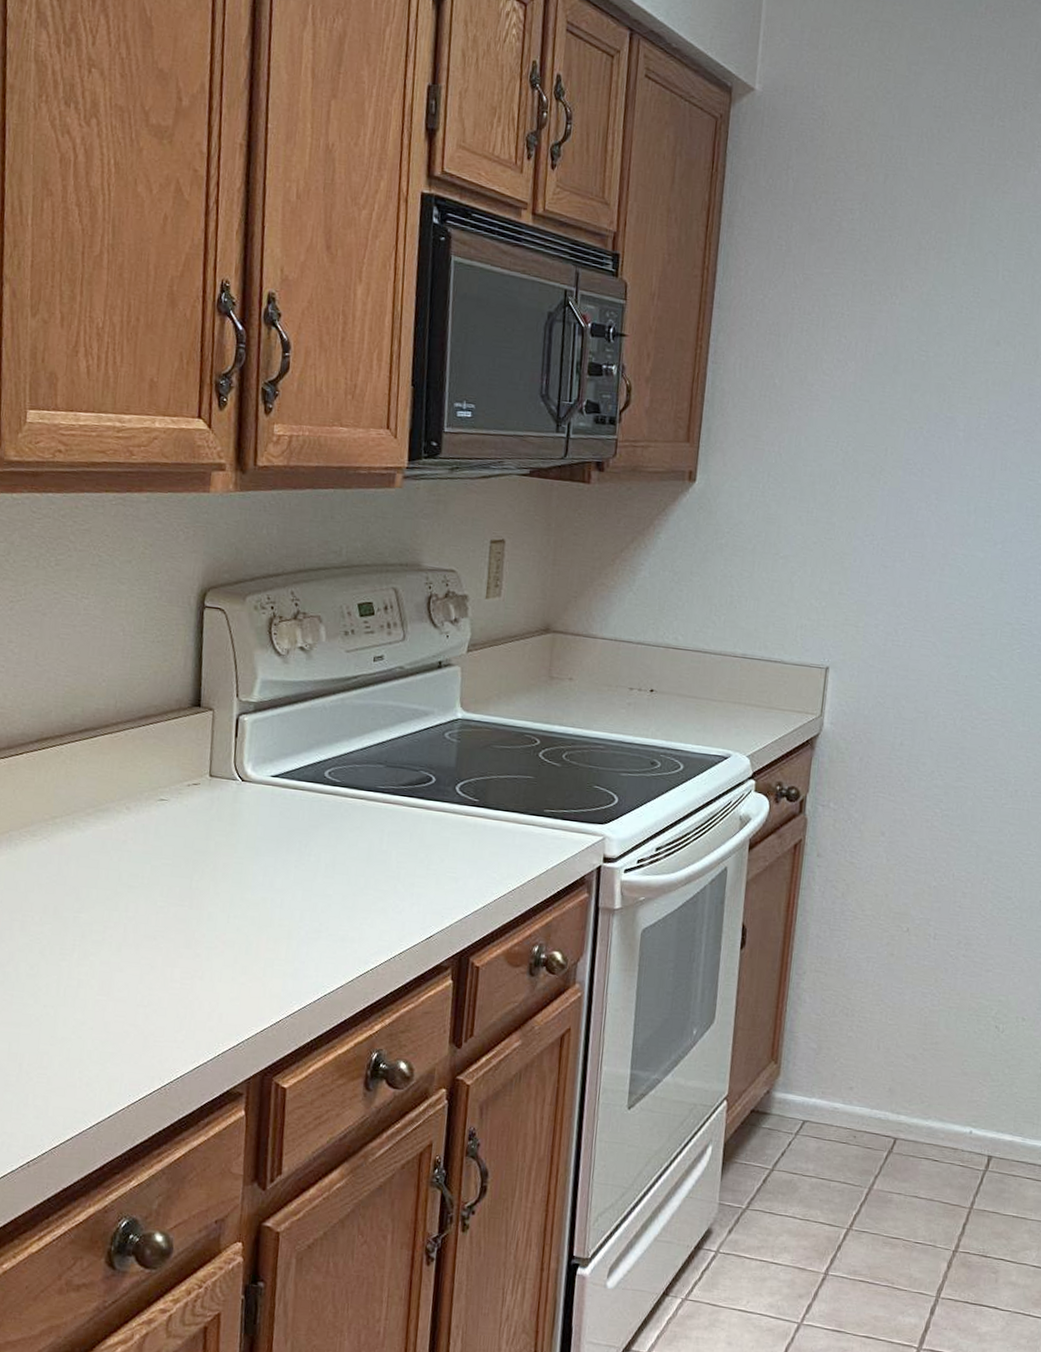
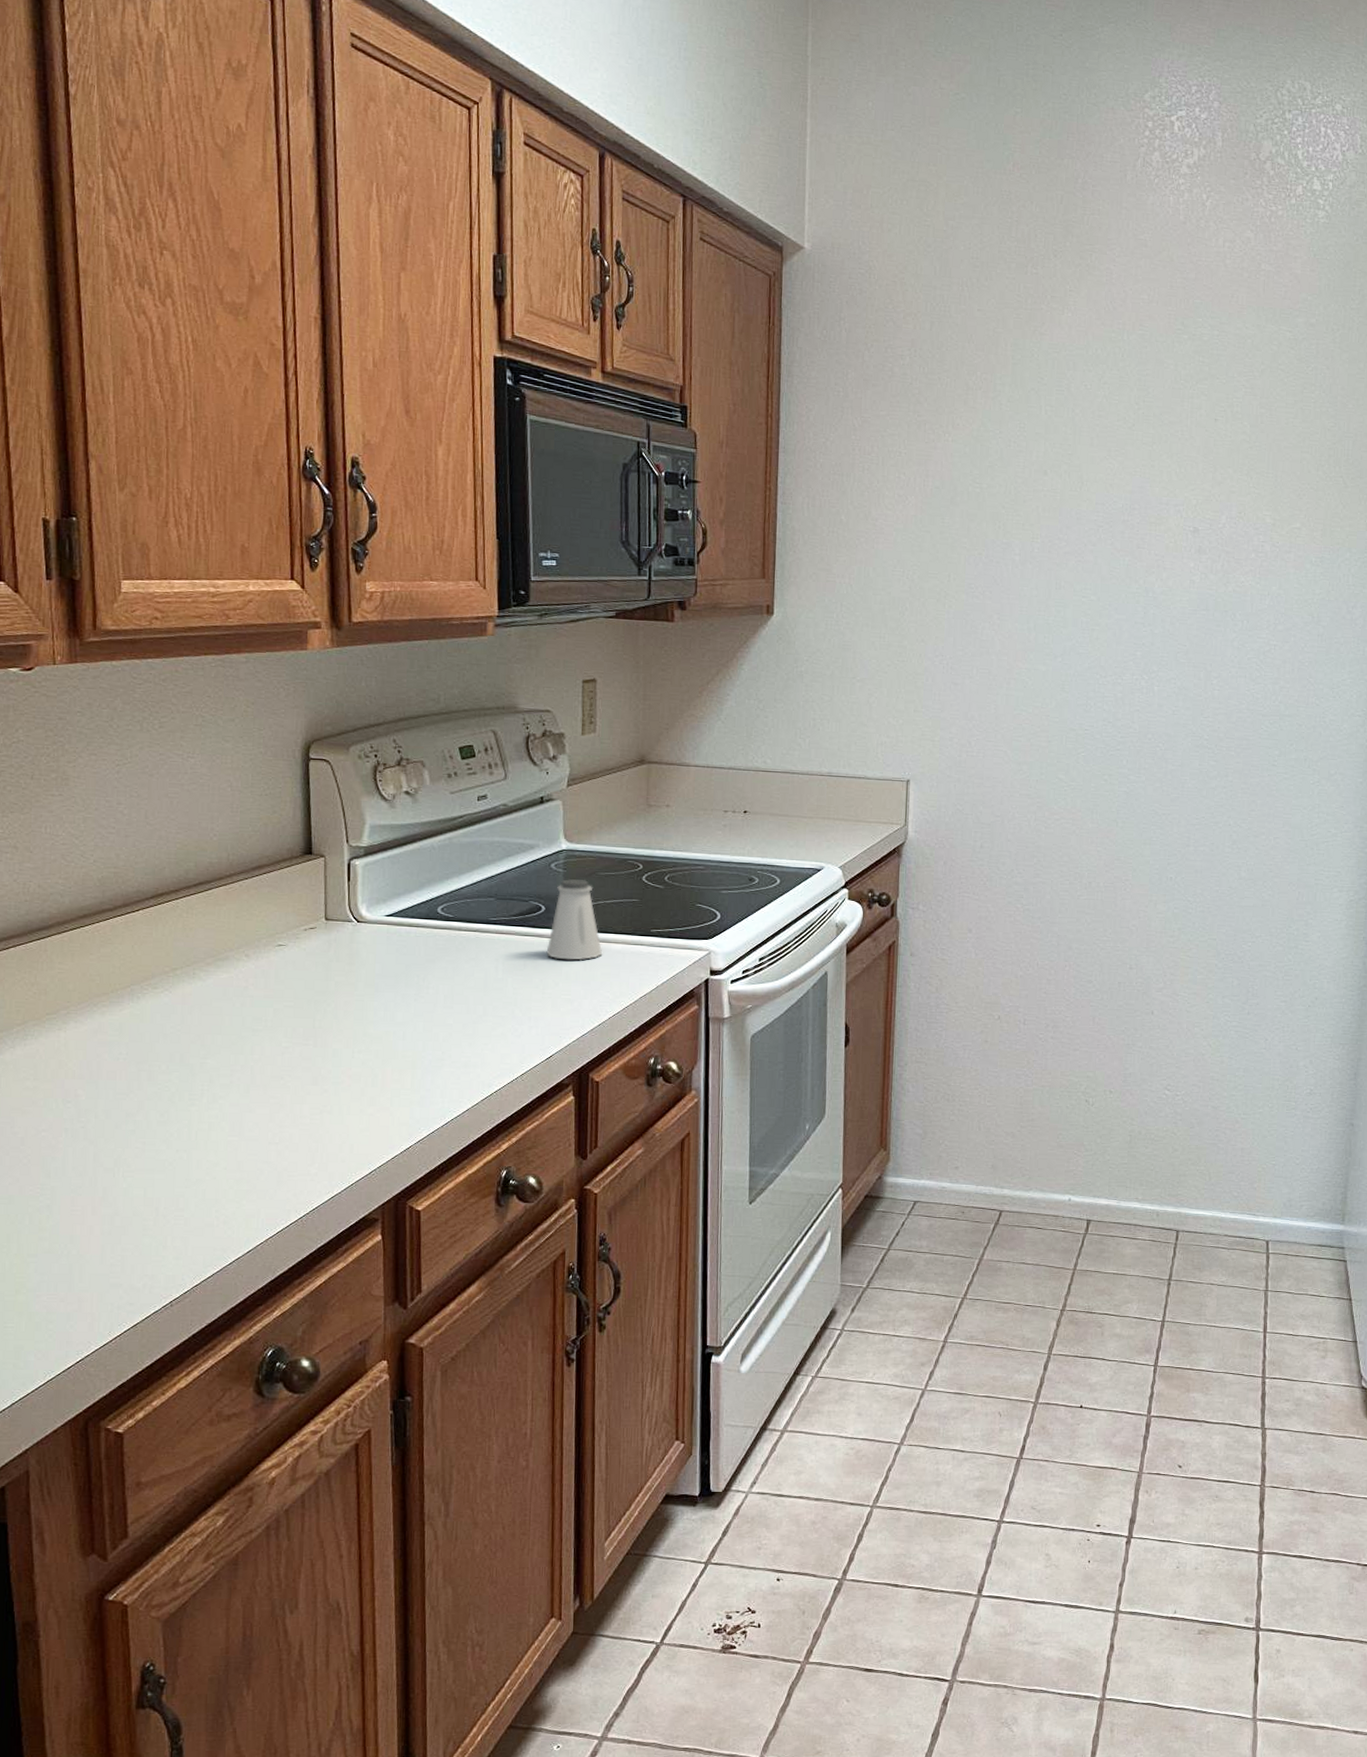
saltshaker: none [433,750,493,838] -> present [546,879,603,961]

